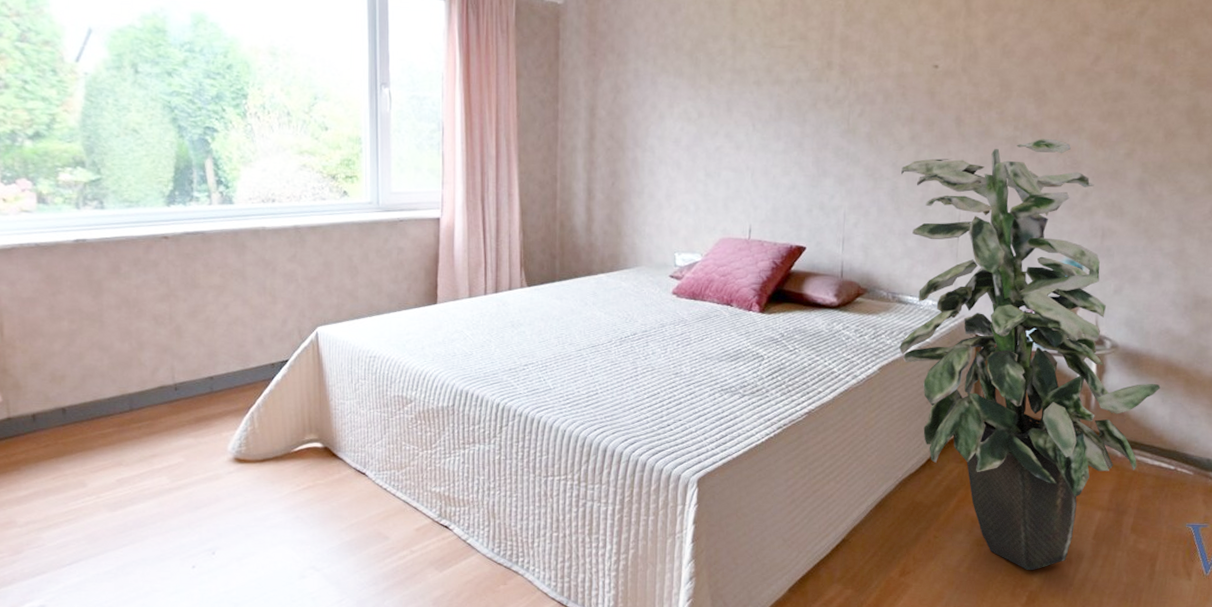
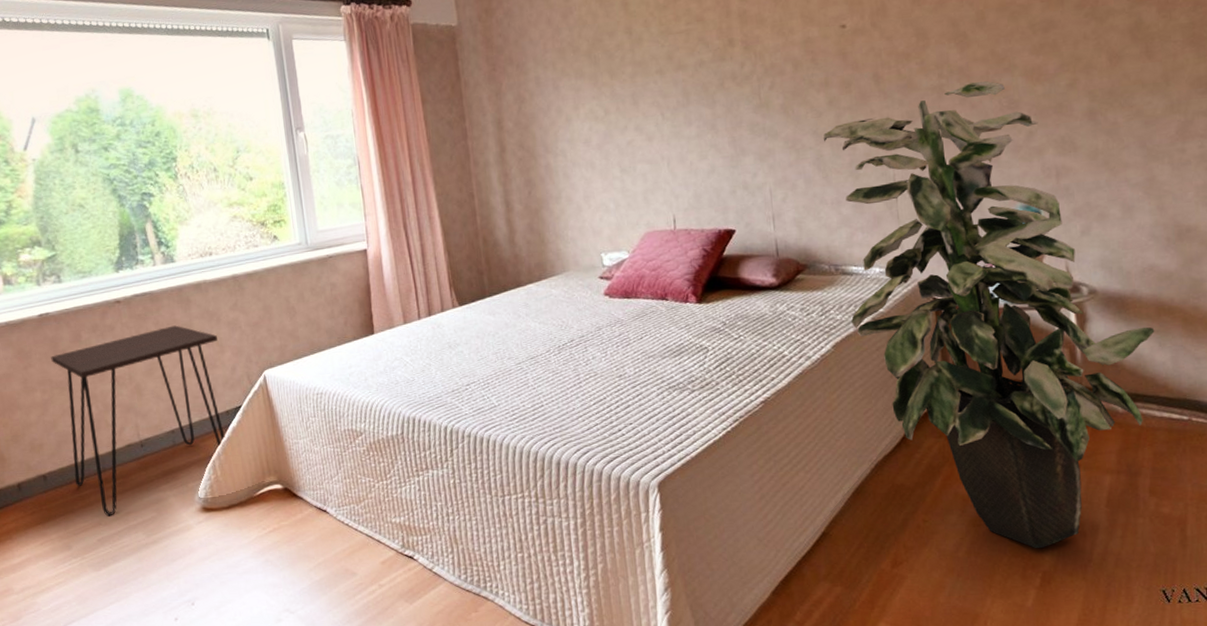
desk: none [84,269,271,457] -> present [51,325,225,517]

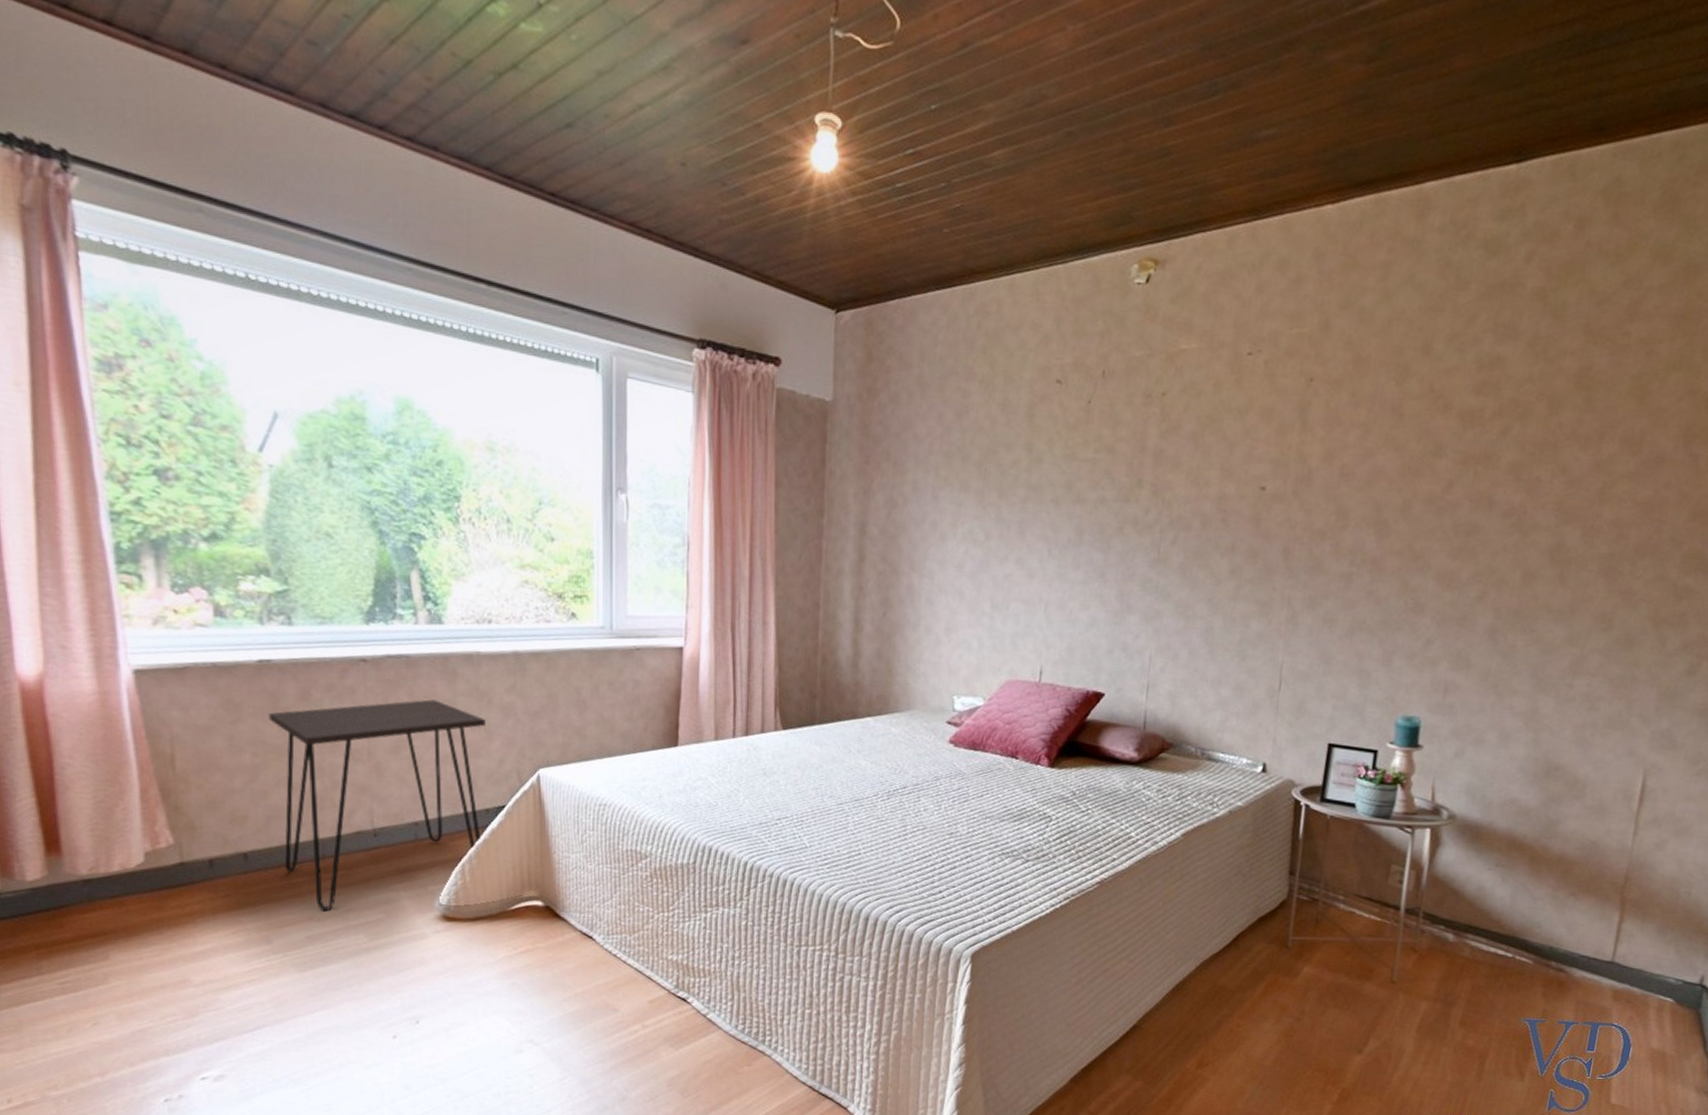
indoor plant: present [823,81,1155,548] -> none [1207,576,1502,1065]

